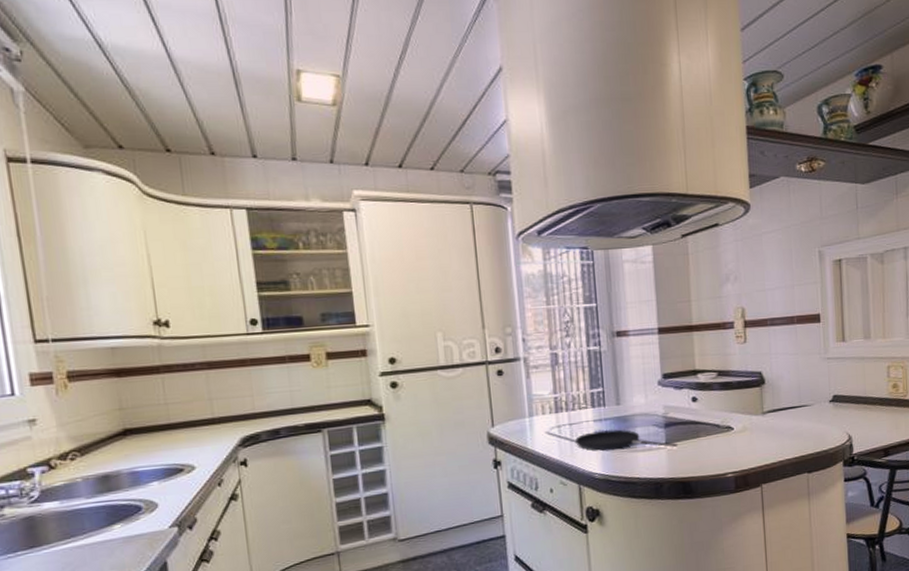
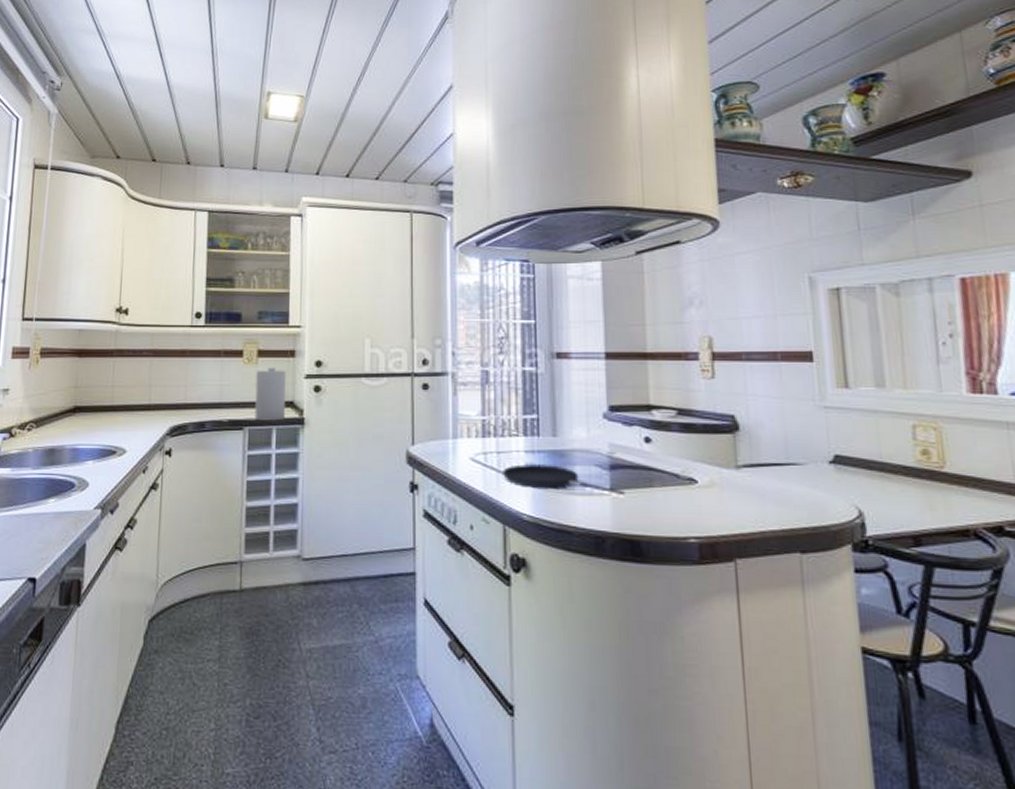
paper towel holder: none [327,368,364,422] -> present [255,367,286,421]

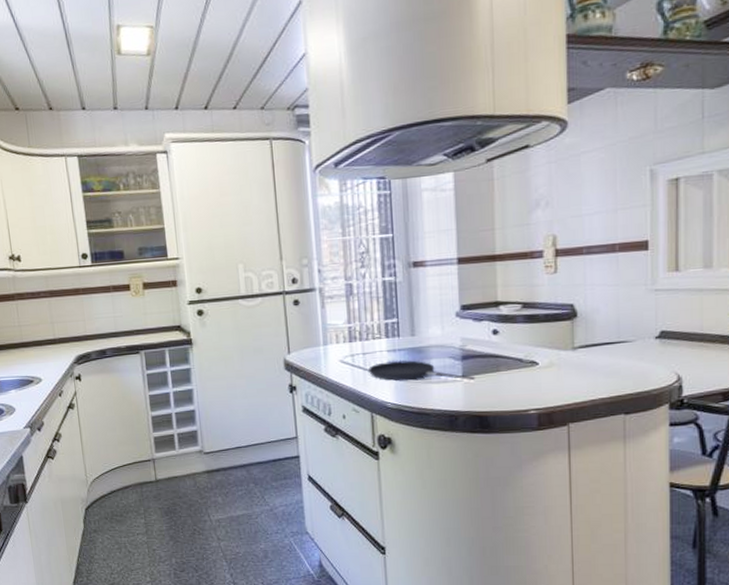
paper towel holder: present [255,367,286,421] -> none [144,297,175,345]

